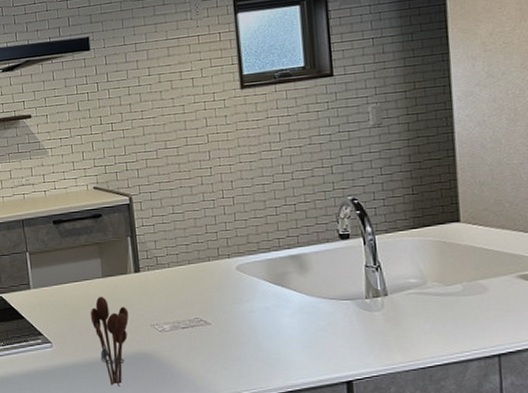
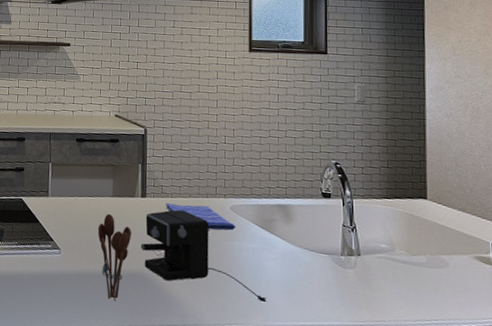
coffee maker: none [139,279,288,362] -> present [140,209,268,303]
dish towel: none [163,270,245,295] -> present [166,202,236,231]

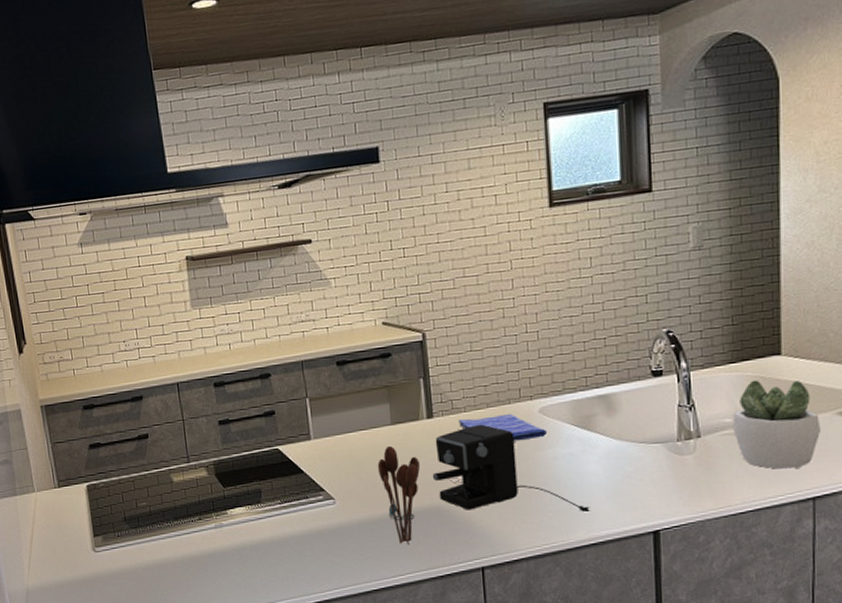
succulent plant: none [386,216,461,299] -> present [732,380,822,469]

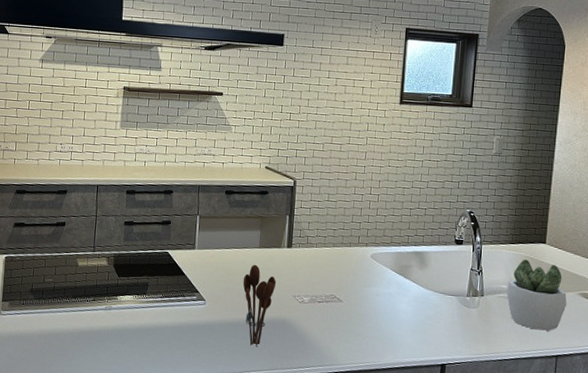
coffee maker: present [432,424,592,513] -> none [283,258,399,342]
dish towel: present [459,413,548,441] -> none [310,252,375,277]

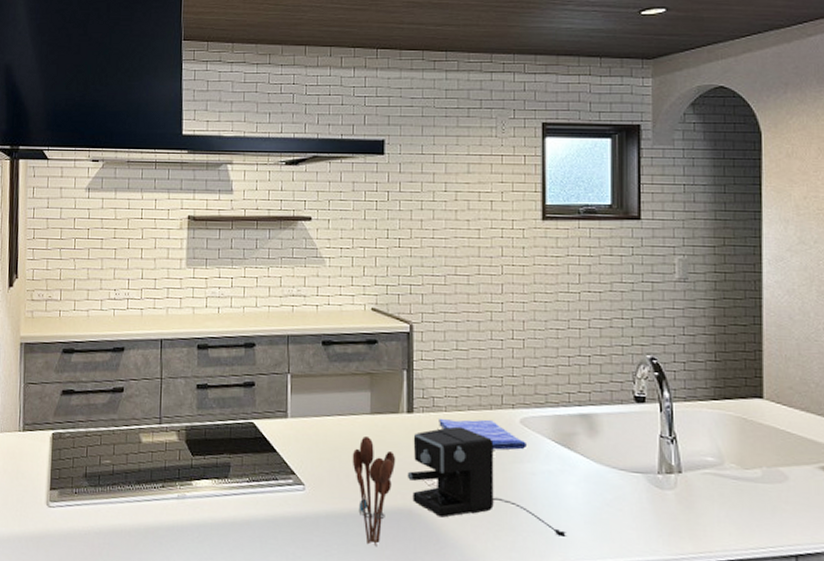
coffee maker: none [283,258,399,342] -> present [407,426,568,538]
dish towel: none [310,252,375,277] -> present [439,418,528,450]
succulent plant: present [506,259,567,331] -> none [714,420,804,520]

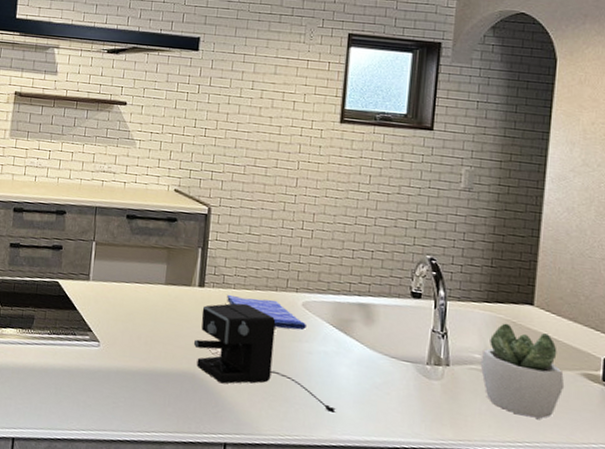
utensil holder: present [352,435,396,547] -> none [144,303,185,404]
succulent plant: none [714,420,804,520] -> present [480,323,565,419]

